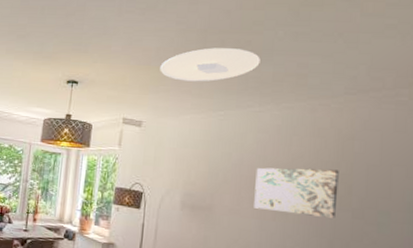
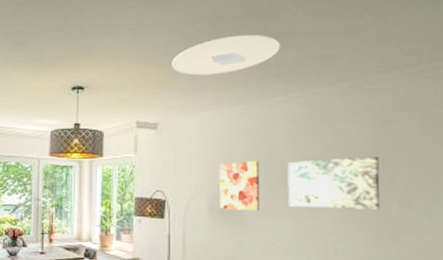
wall art: none [191,163,232,209] -> present [219,161,260,210]

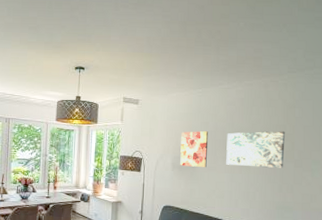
ceiling light: present [171,34,280,76] -> none [151,37,227,66]

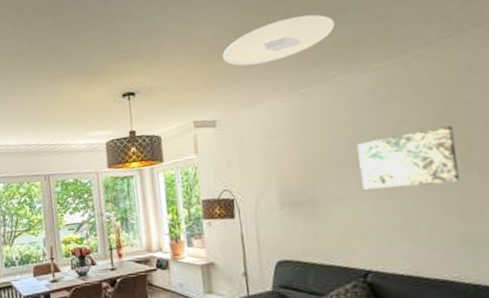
ceiling light: none [151,37,227,66] -> present [222,14,335,66]
wall art: present [180,131,209,167] -> none [285,146,333,202]

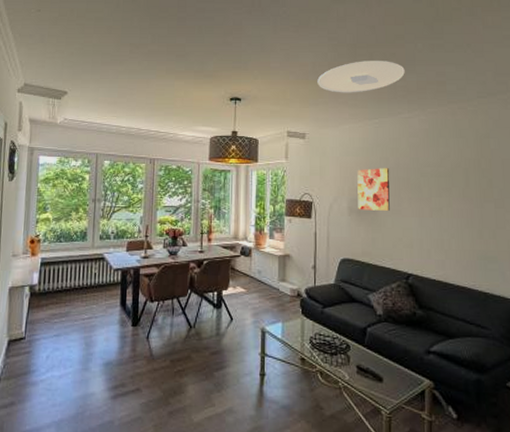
wall art: none [285,146,333,202] -> present [357,168,390,211]
wall art: present [357,125,460,190] -> none [411,165,482,210]

